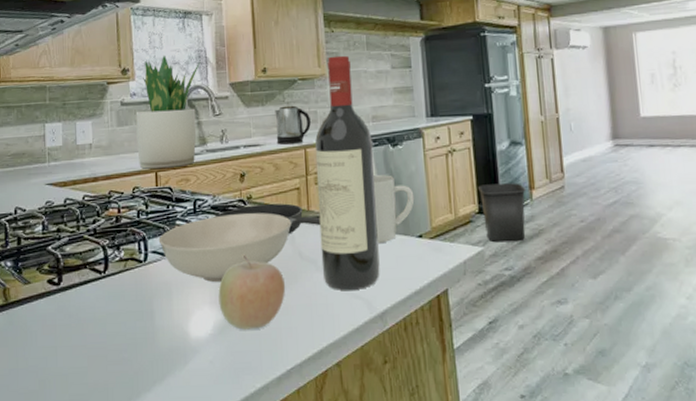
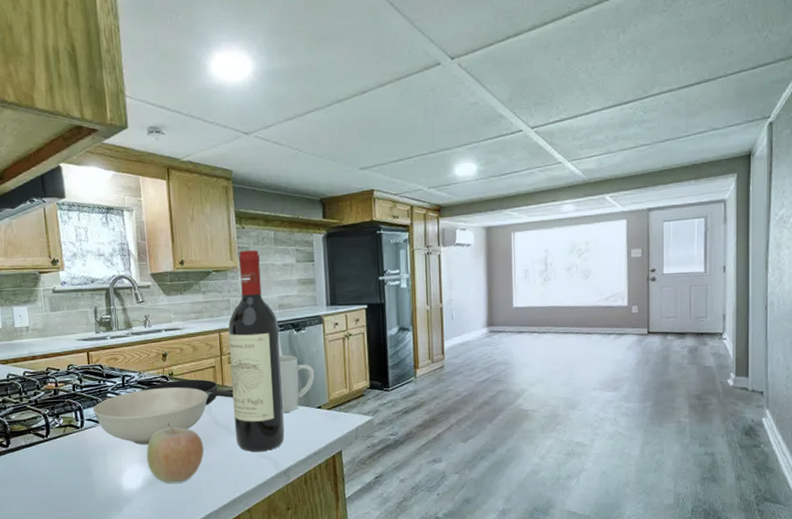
planter: present [136,55,201,169] -> none [66,247,124,349]
kettle: present [275,105,311,146] -> none [192,294,224,330]
waste bin: present [478,183,526,243] -> none [370,363,411,413]

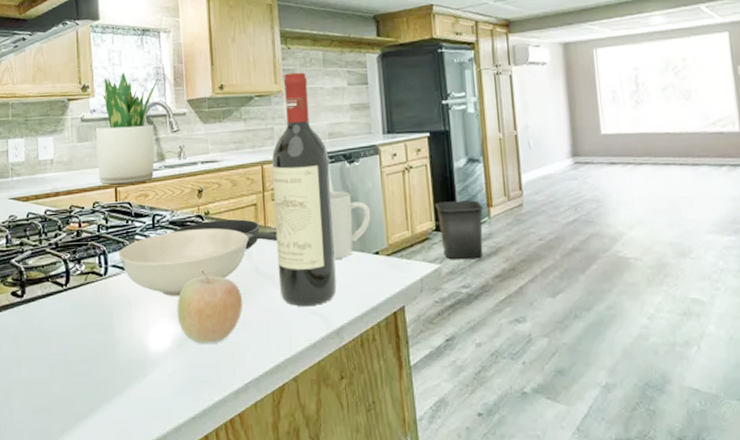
planter: none [66,247,124,349] -> present [95,72,159,184]
waste bin: none [370,363,411,413] -> present [435,200,484,260]

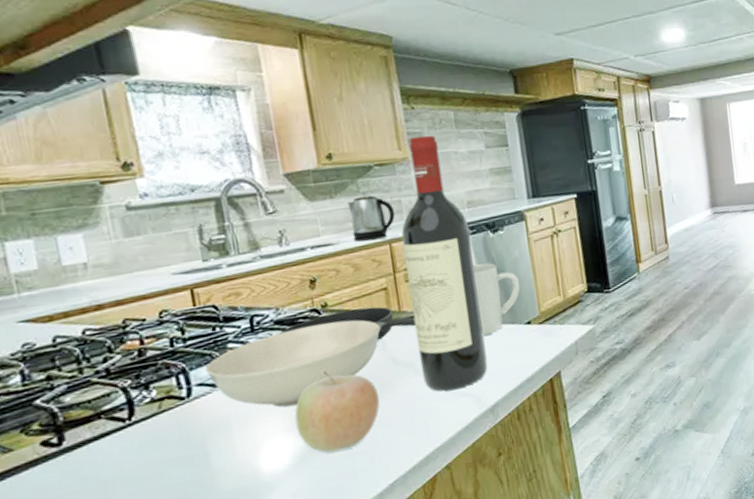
planter: present [95,72,159,184] -> none [151,142,246,287]
kettle: none [232,122,268,162] -> present [347,195,395,242]
waste bin: present [435,200,484,260] -> none [586,258,634,319]

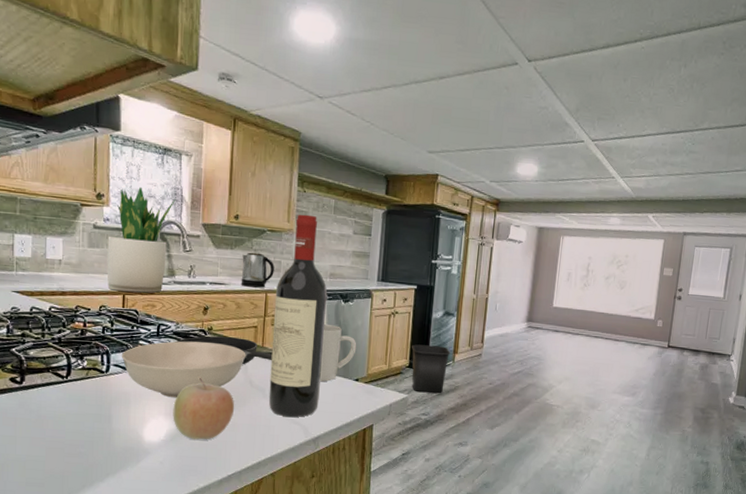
planter: none [151,142,246,287] -> present [107,186,176,293]
waste bin: none [586,258,634,319] -> present [412,344,451,394]

